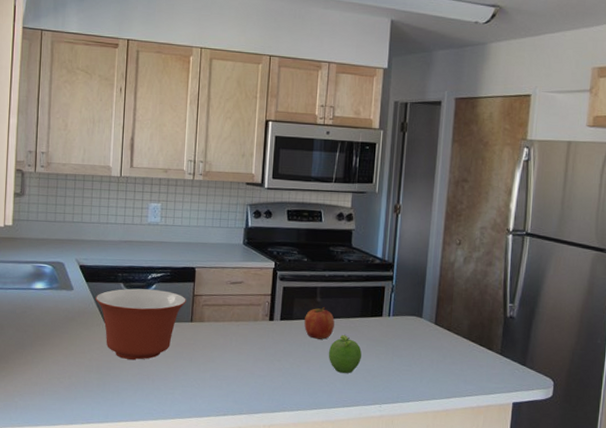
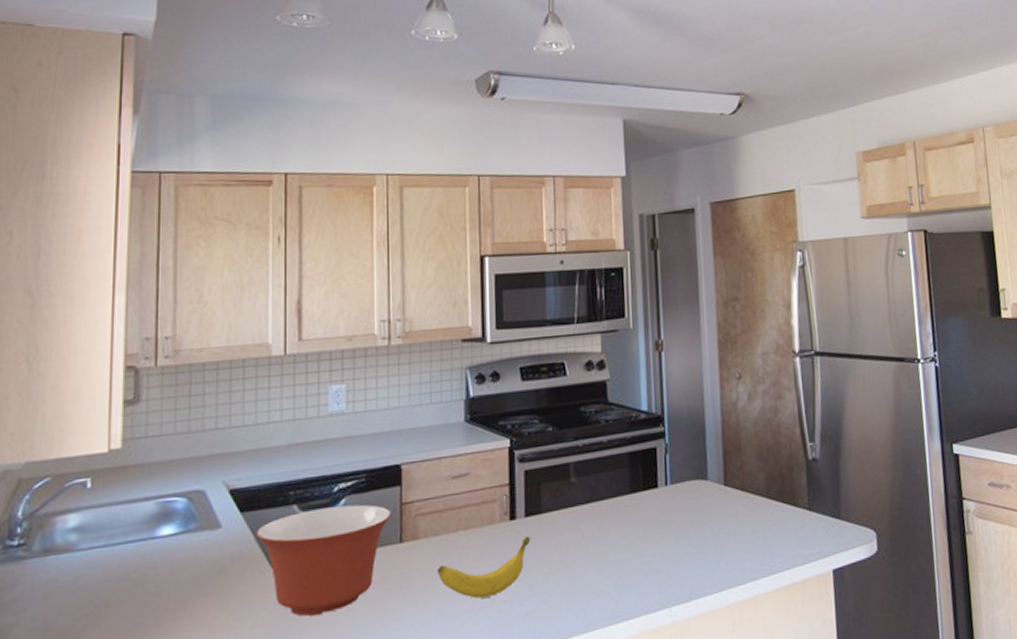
banana: none [214,334,283,371] -> present [437,536,531,599]
fruit: present [304,307,335,339] -> none [557,489,598,534]
fruit: present [328,335,362,374] -> none [593,521,638,575]

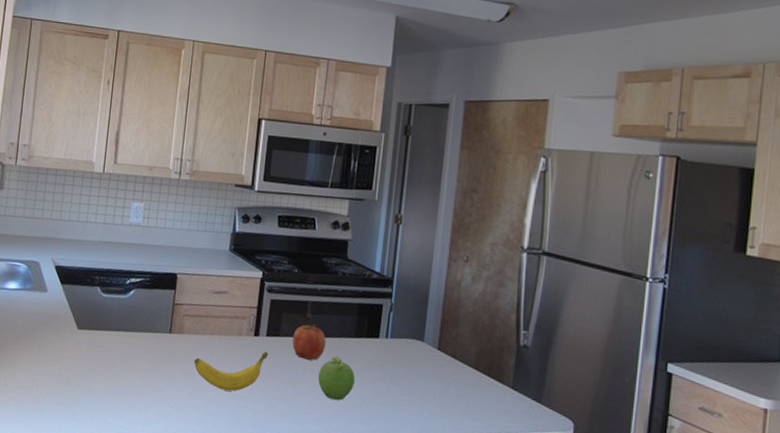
mixing bowl: present [256,504,391,617] -> none [70,293,166,372]
fruit: none [557,489,598,534] -> present [292,324,326,360]
fruit: none [593,521,638,575] -> present [317,356,355,401]

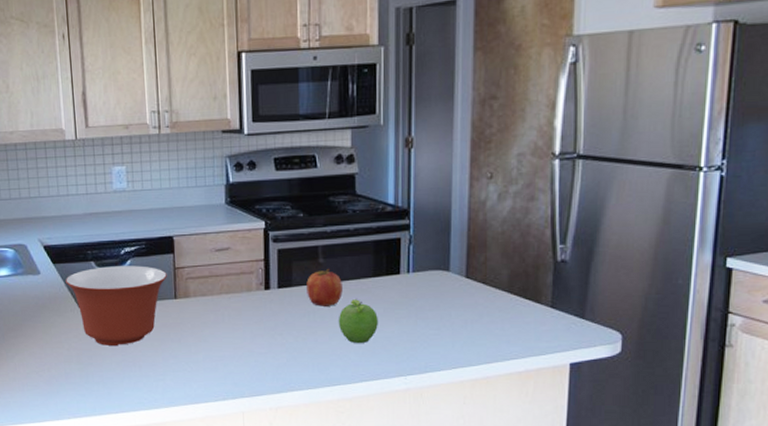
mixing bowl: none [70,293,166,372] -> present [65,265,167,347]
banana: present [194,352,269,392] -> none [204,304,283,349]

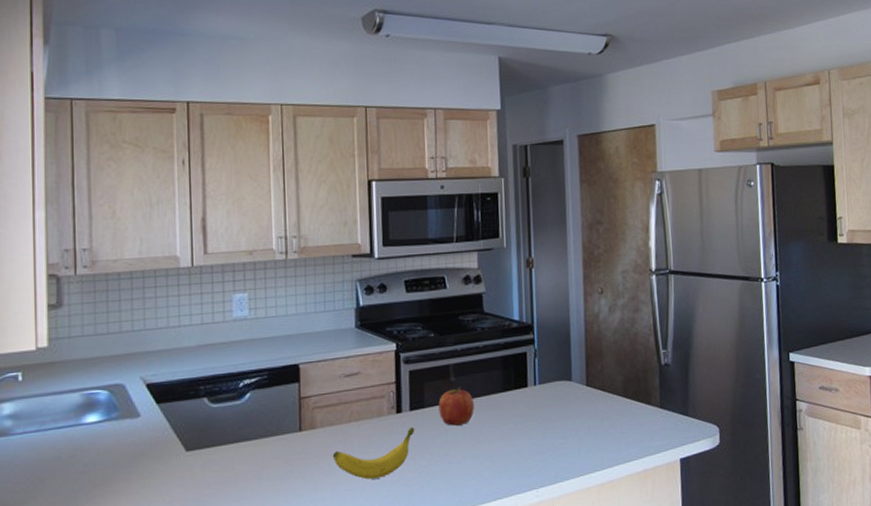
mixing bowl: present [65,265,167,347] -> none [171,398,291,493]
banana: none [204,304,283,349] -> present [332,427,415,480]
fruit: present [338,299,378,344] -> none [470,415,509,461]

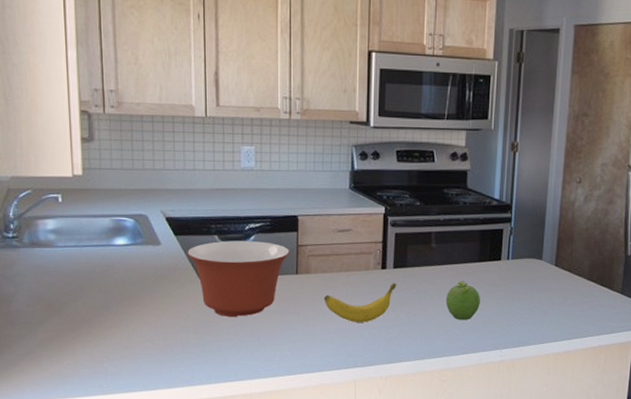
mixing bowl: none [171,398,291,493] -> present [187,241,290,318]
fruit: present [438,387,474,426] -> none [419,253,451,286]
fruit: none [470,415,509,461] -> present [445,281,480,321]

